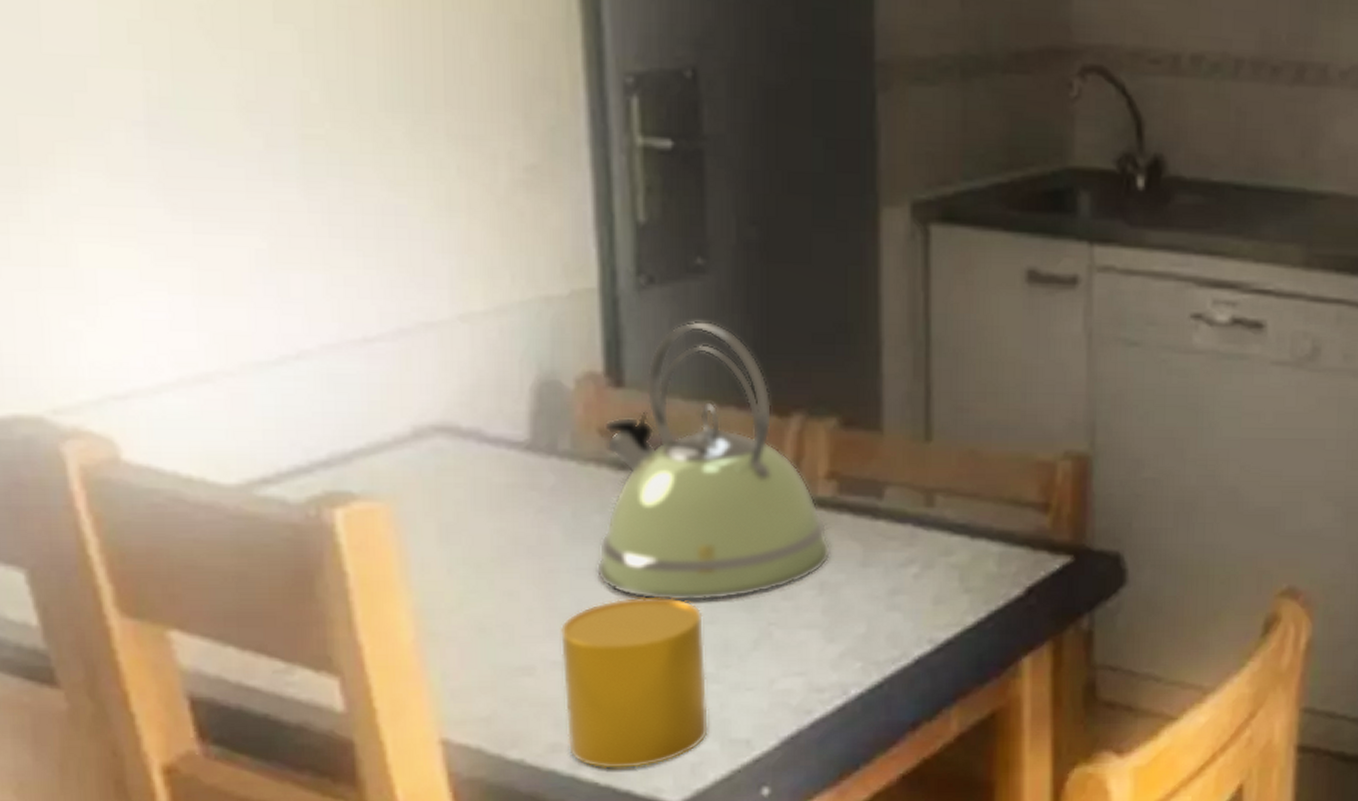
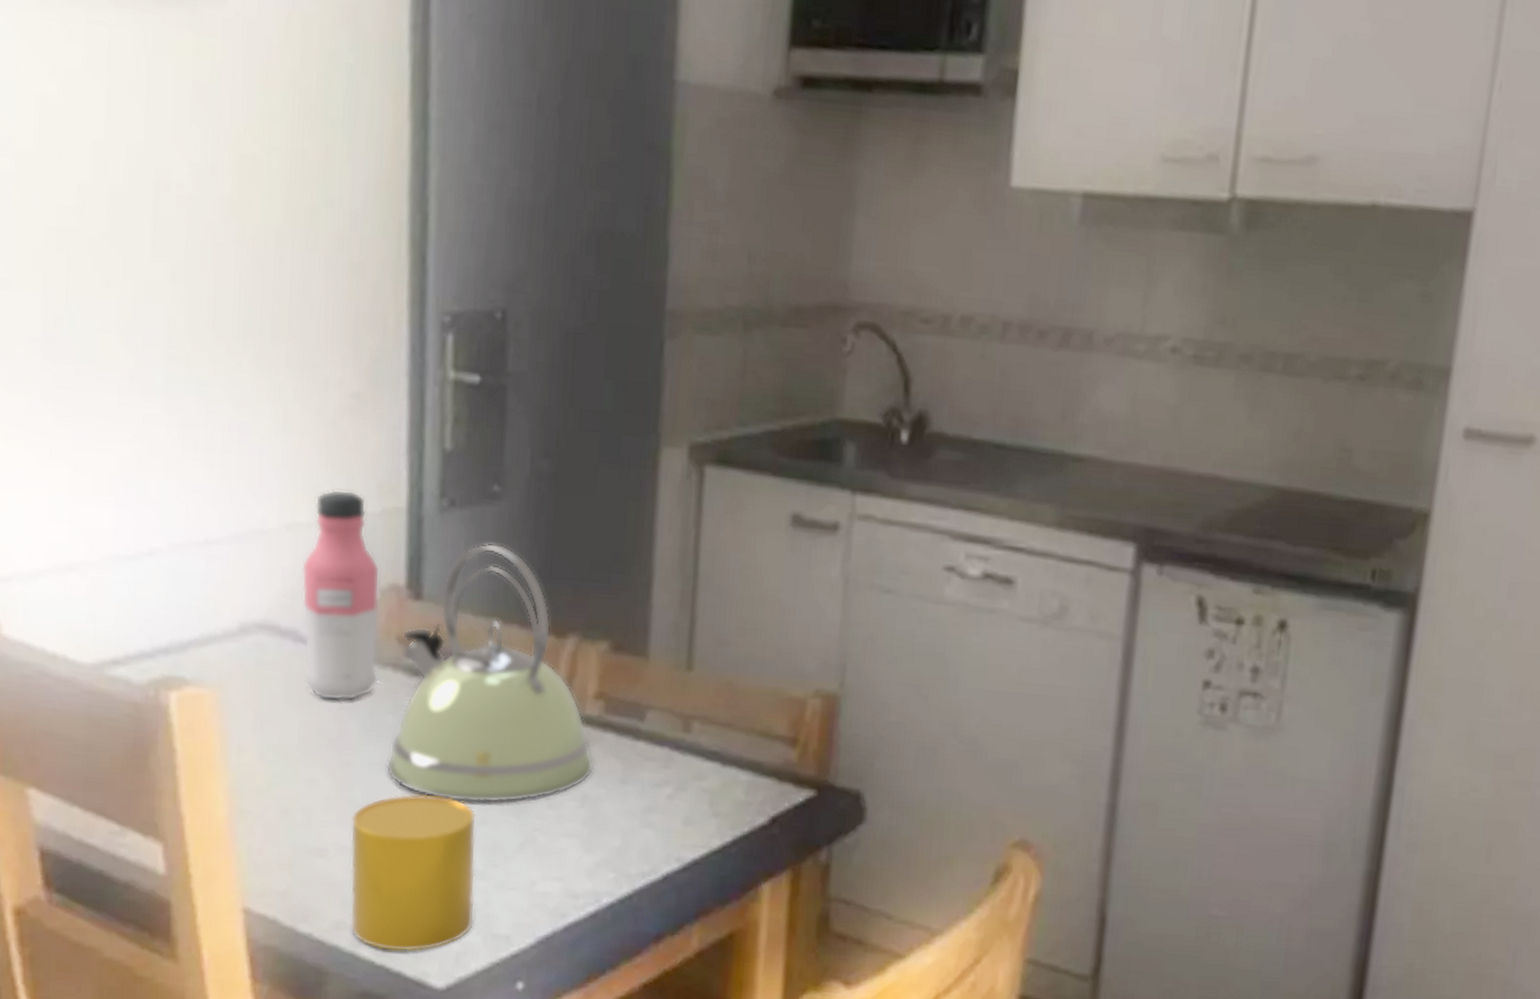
water bottle: none [481,272,580,504] -> present [301,489,381,701]

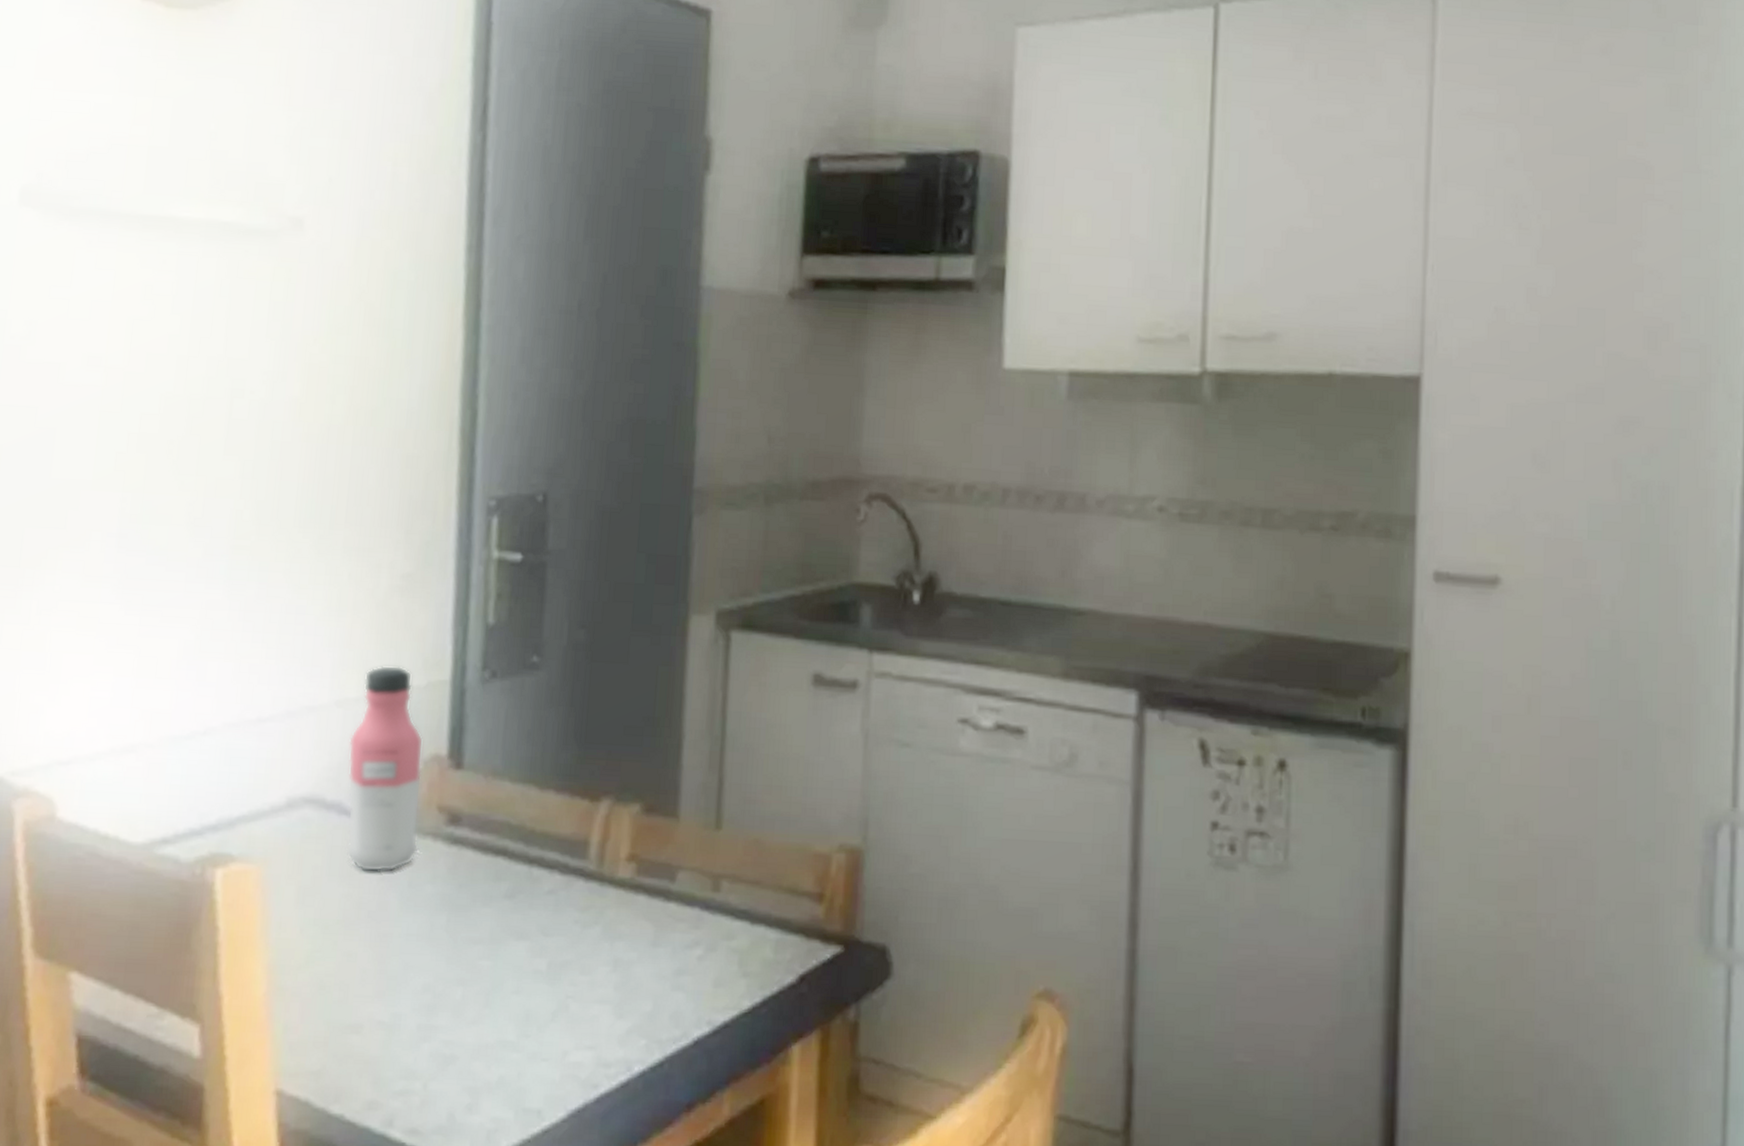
cup: present [350,793,477,952] -> none [382,963,510,1132]
kettle: present [386,543,595,803] -> none [423,711,627,972]

